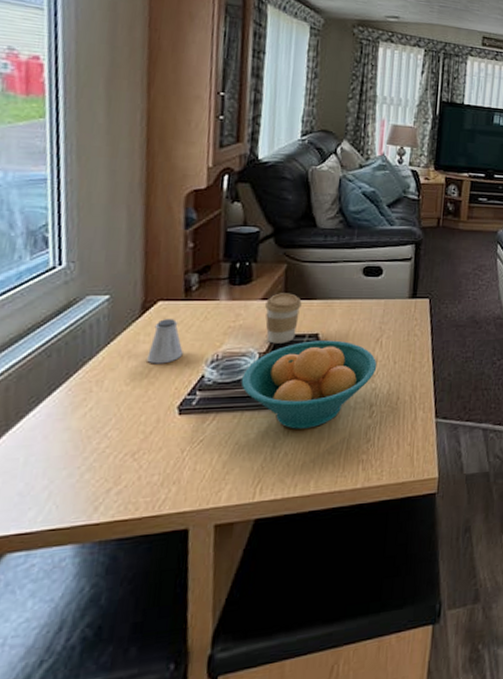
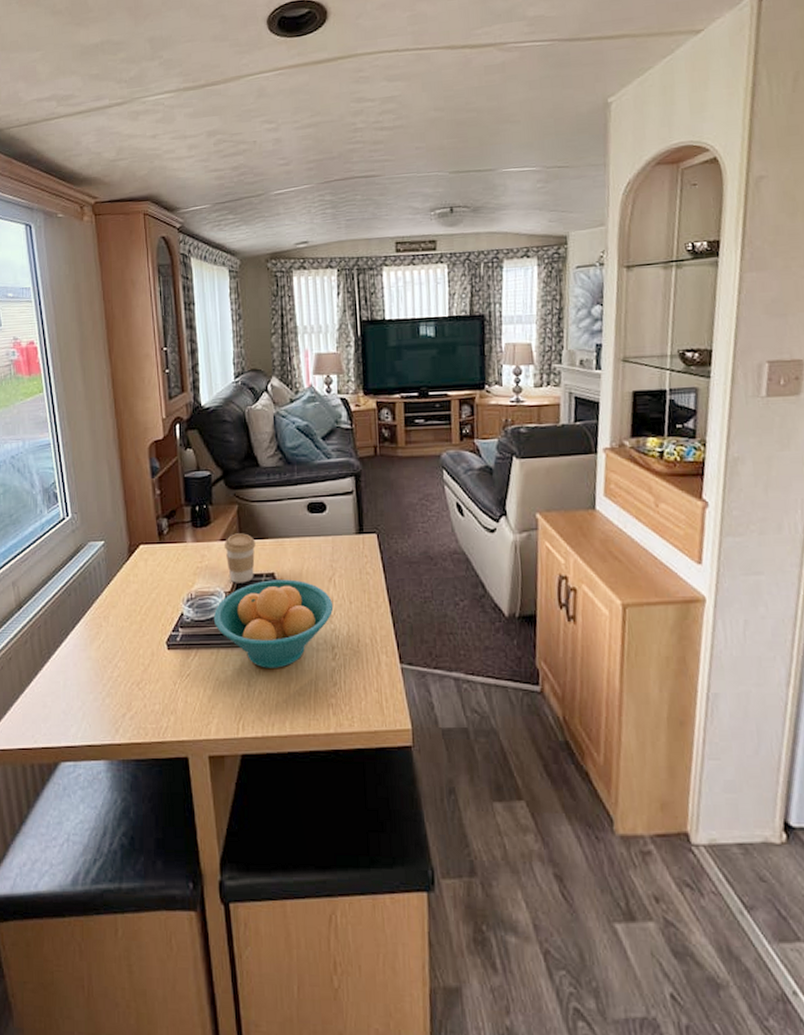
saltshaker: present [147,319,183,364] -> none [138,561,164,603]

